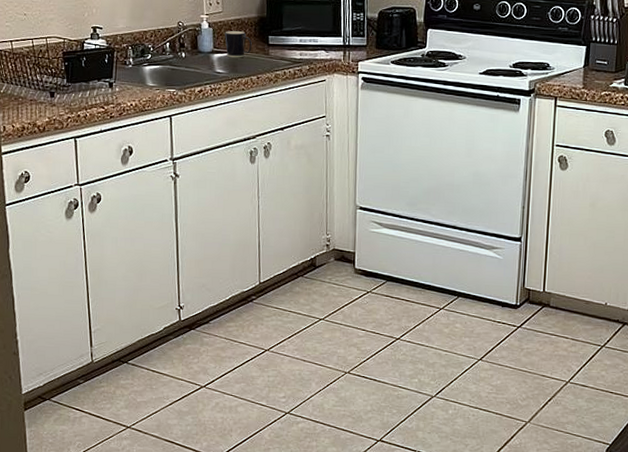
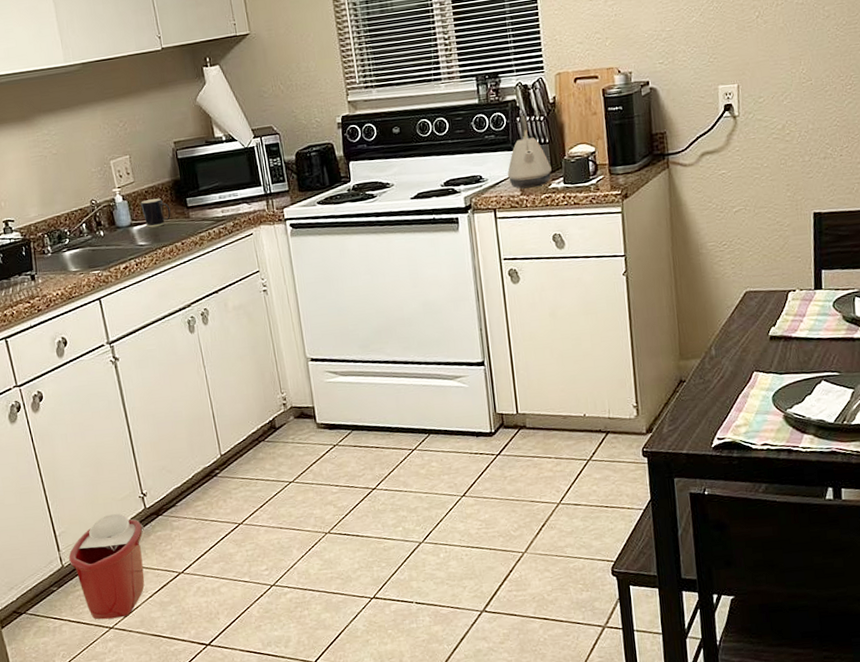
bucket: none [99,320,176,419] -> present [69,514,145,620]
kettle: none [573,14,615,83] -> present [507,115,552,189]

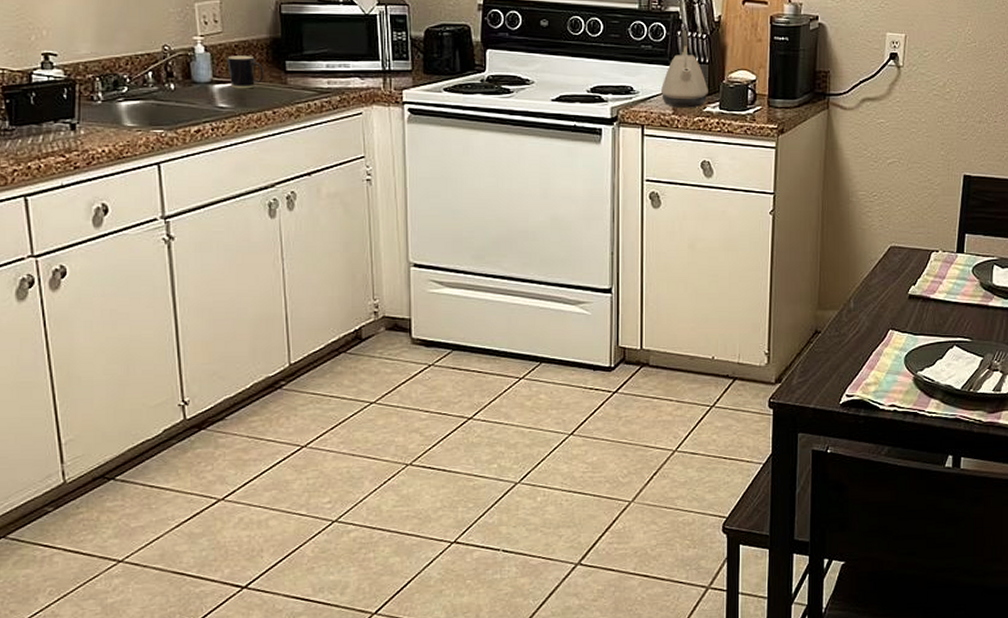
bucket: present [69,514,145,620] -> none [75,423,181,551]

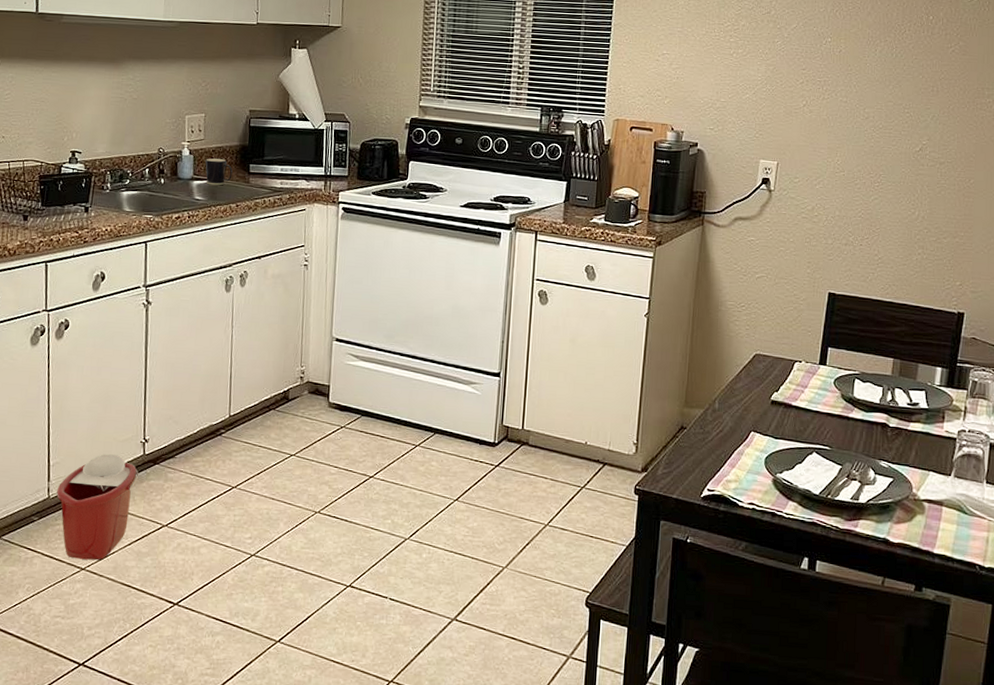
bucket: none [75,423,181,551] -> present [56,454,139,561]
kettle: present [660,30,708,108] -> none [553,151,596,219]

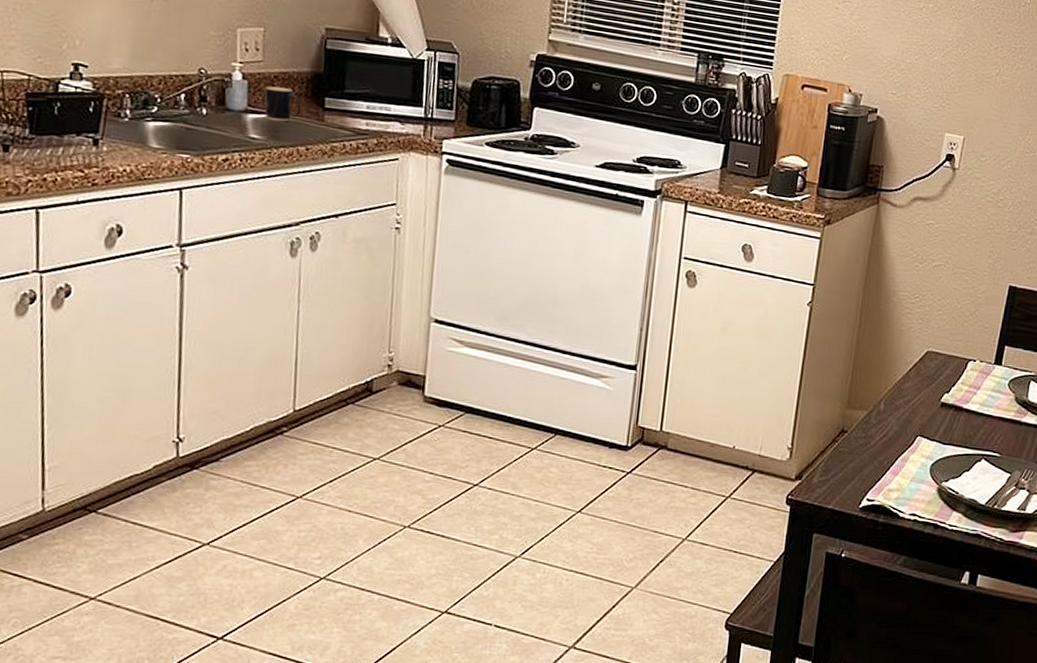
bucket: present [56,454,139,561] -> none [54,456,171,588]

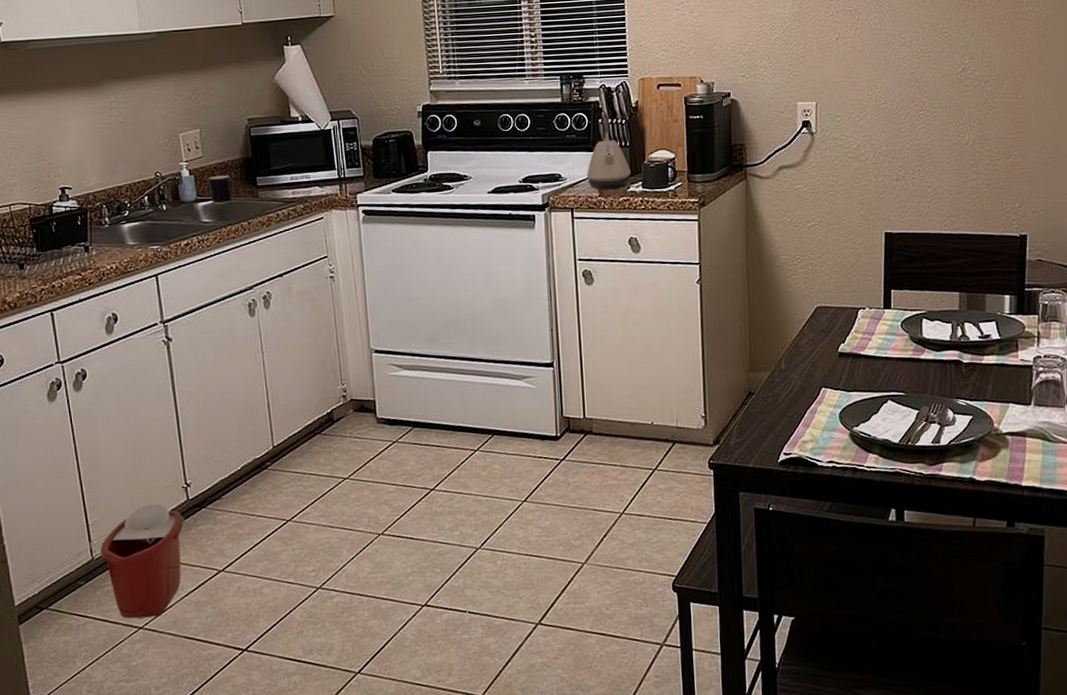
bucket: none [54,456,171,588] -> present [100,504,186,619]
kettle: none [708,108,758,189] -> present [586,117,631,190]

